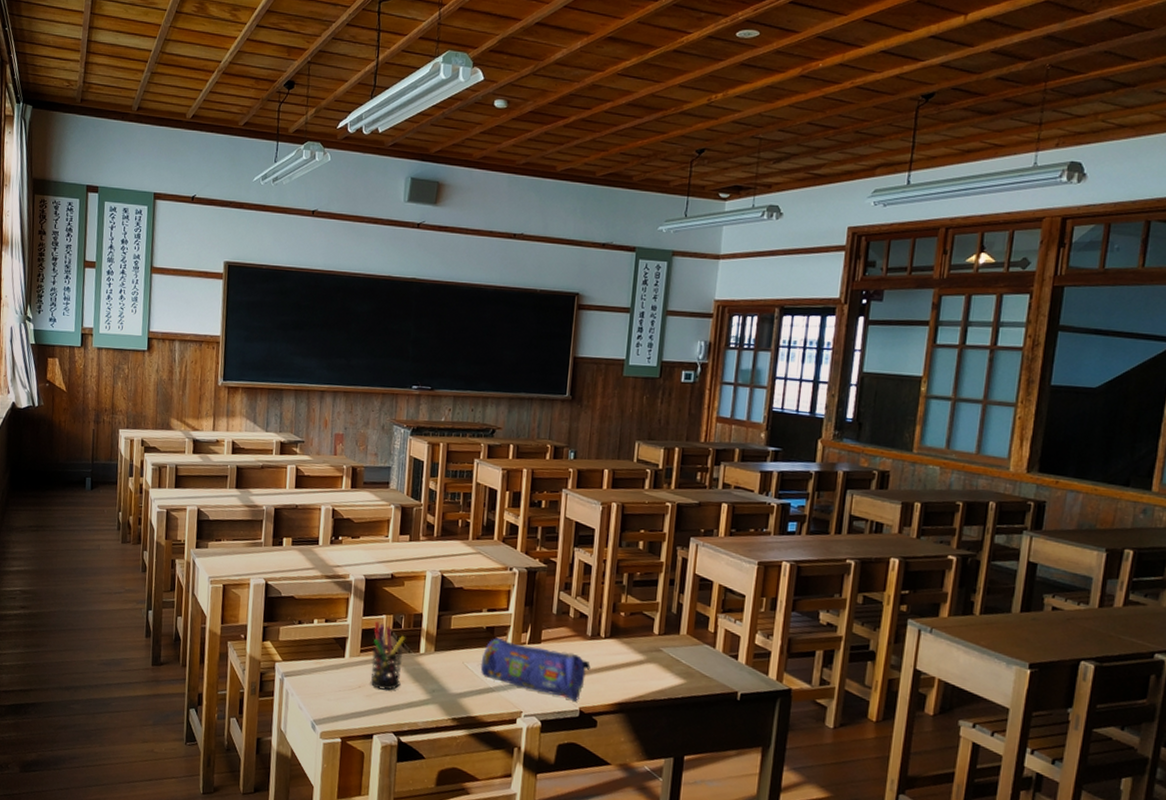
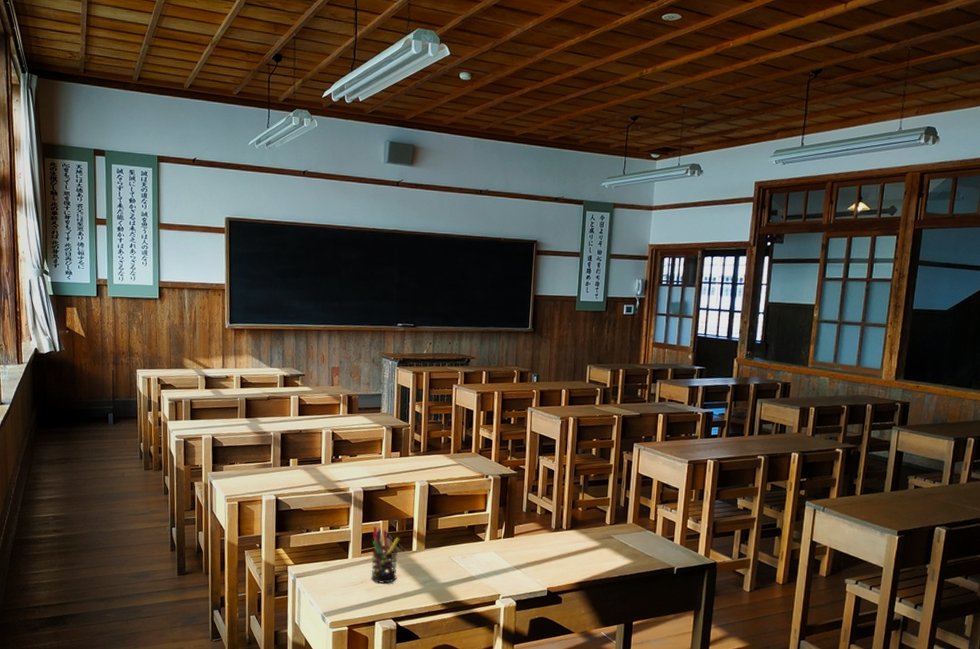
pencil case: present [480,638,591,701] -> none [464,535,555,583]

